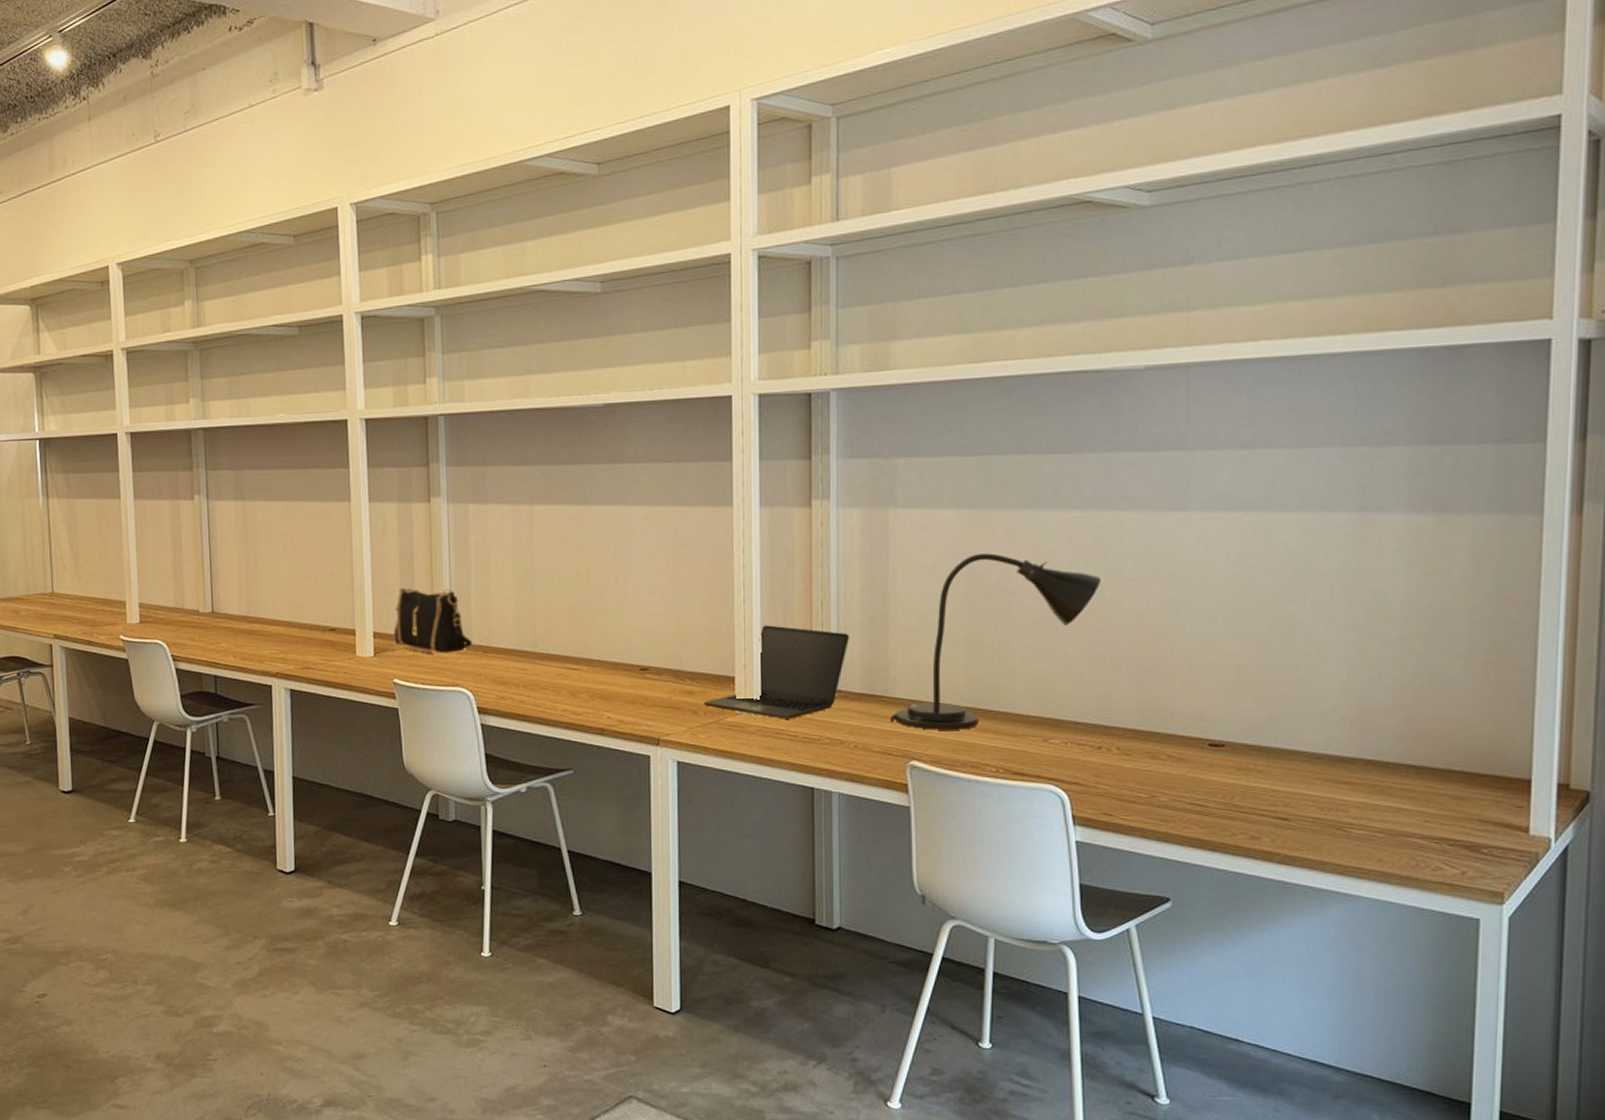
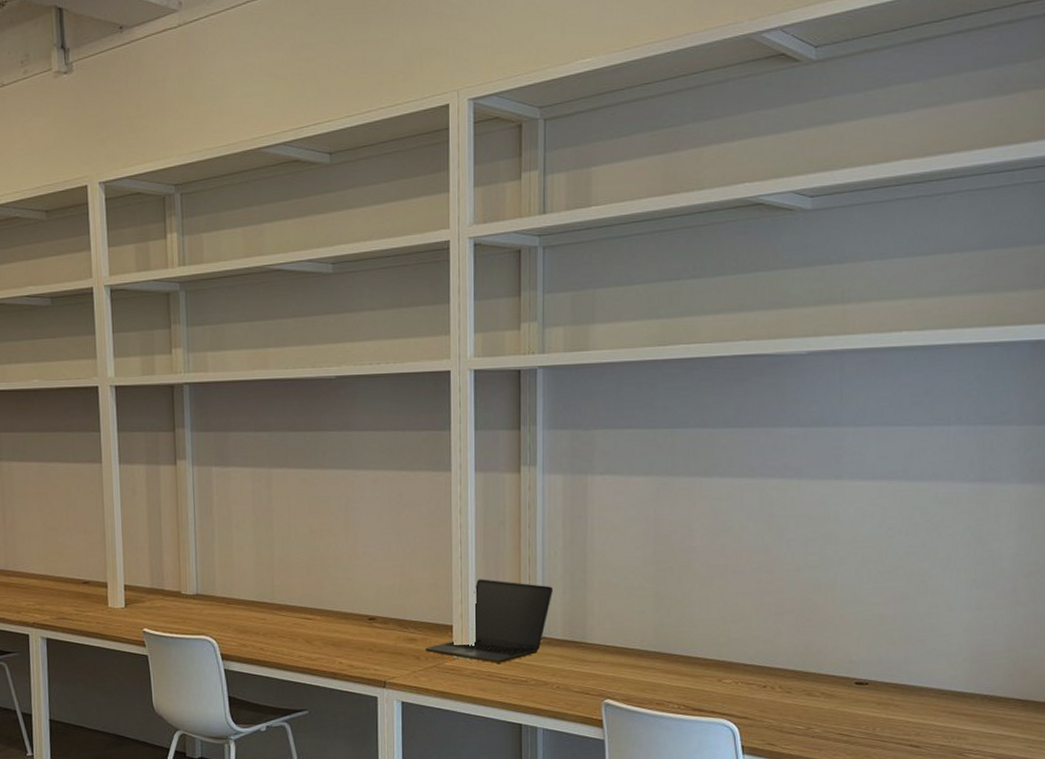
handbag: present [394,588,473,655] -> none [143,544,216,606]
desk lamp: present [891,553,1102,730] -> none [588,515,769,672]

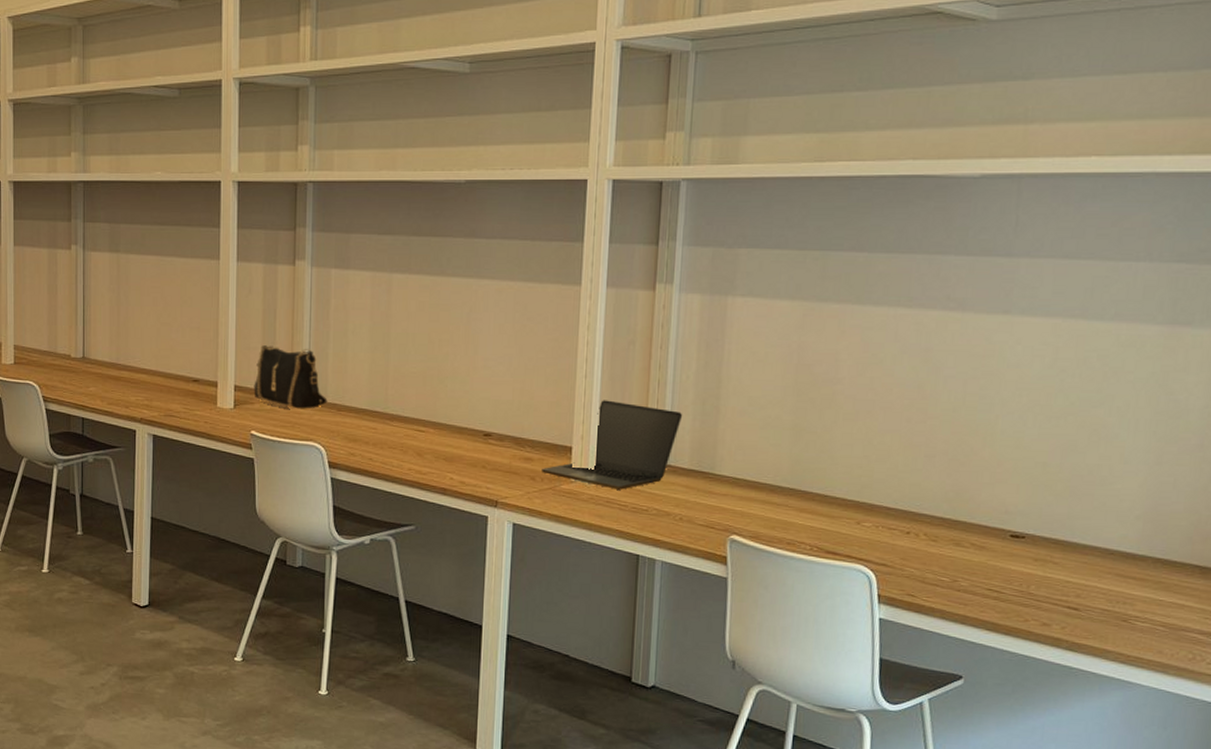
handbag: none [143,544,216,606] -> present [254,345,328,410]

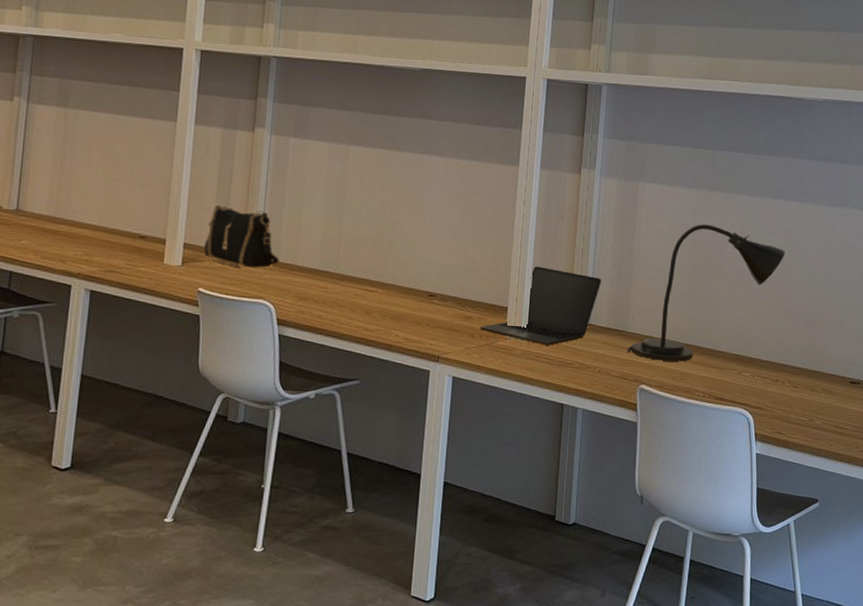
desk lamp: none [715,344,923,509] -> present [628,224,786,362]

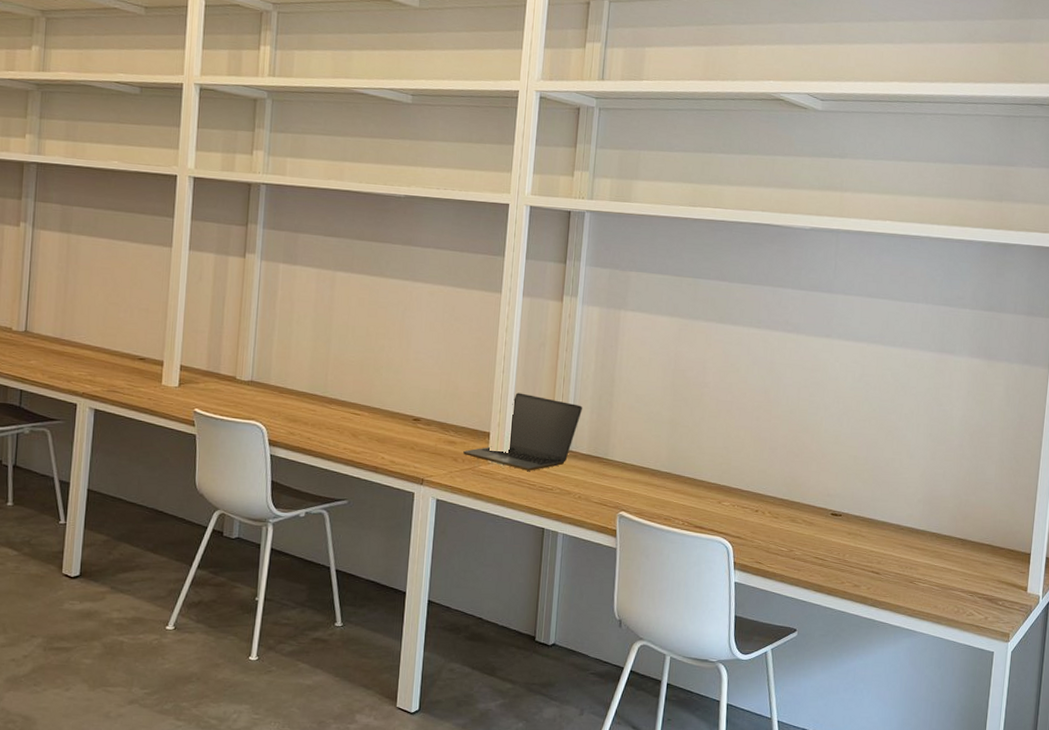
handbag: present [204,205,280,268] -> none [199,329,271,390]
desk lamp: present [628,224,786,362] -> none [608,353,769,490]

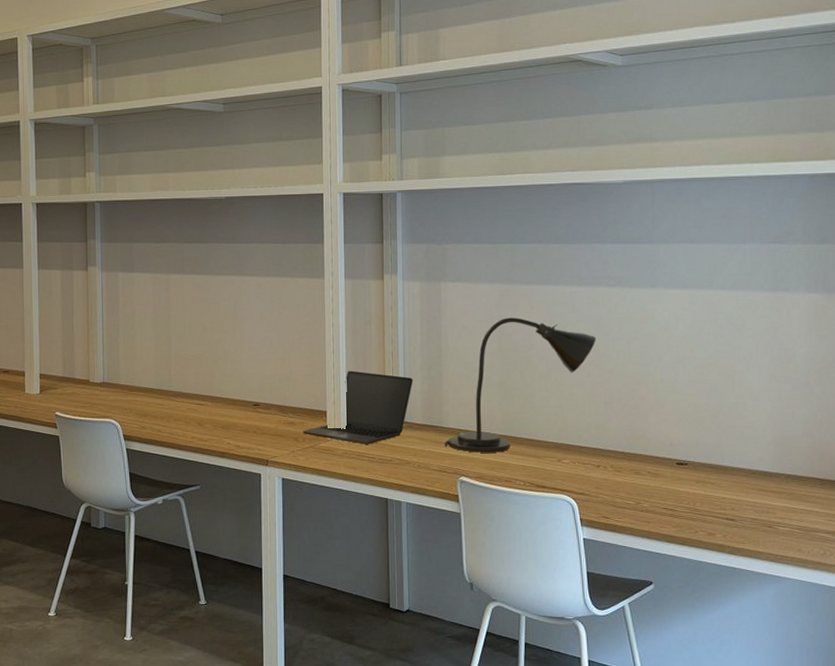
desk lamp: none [608,353,769,490] -> present [445,317,597,453]

